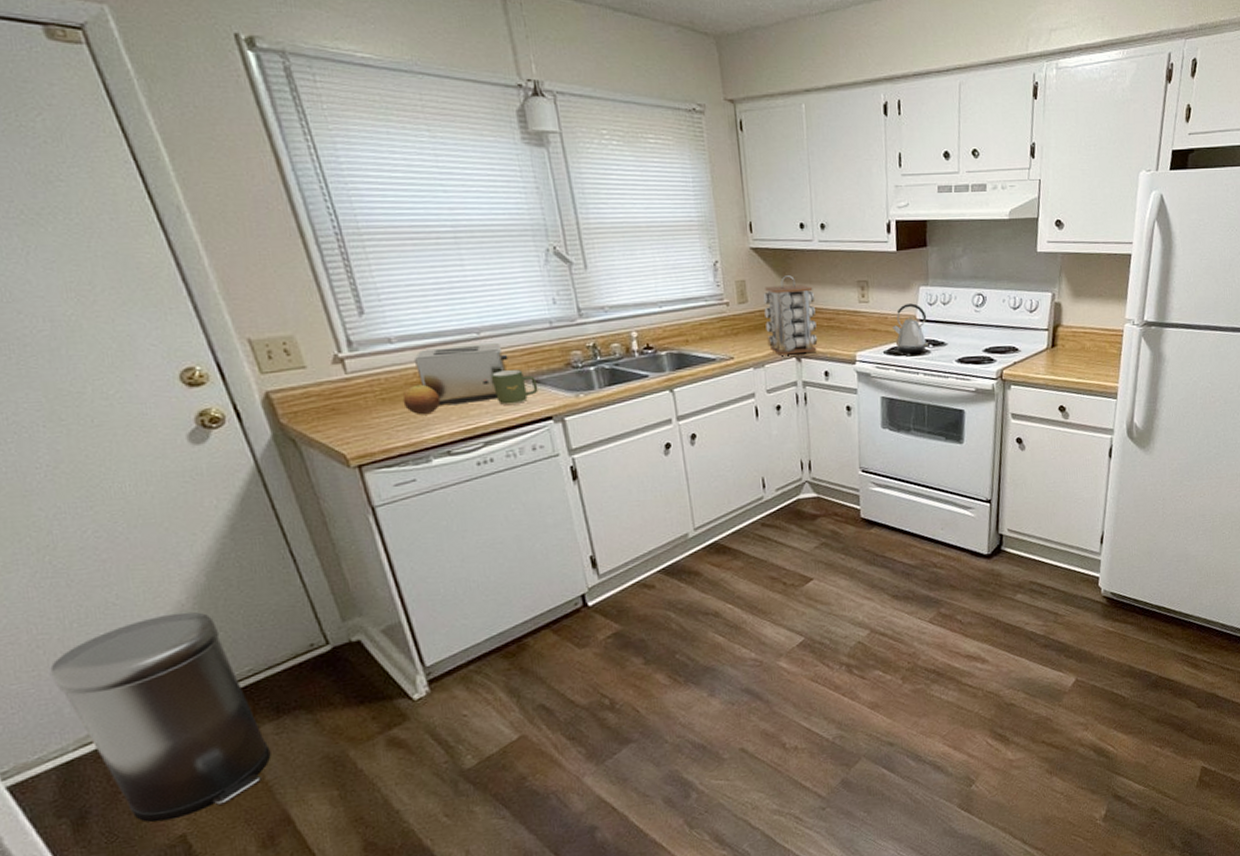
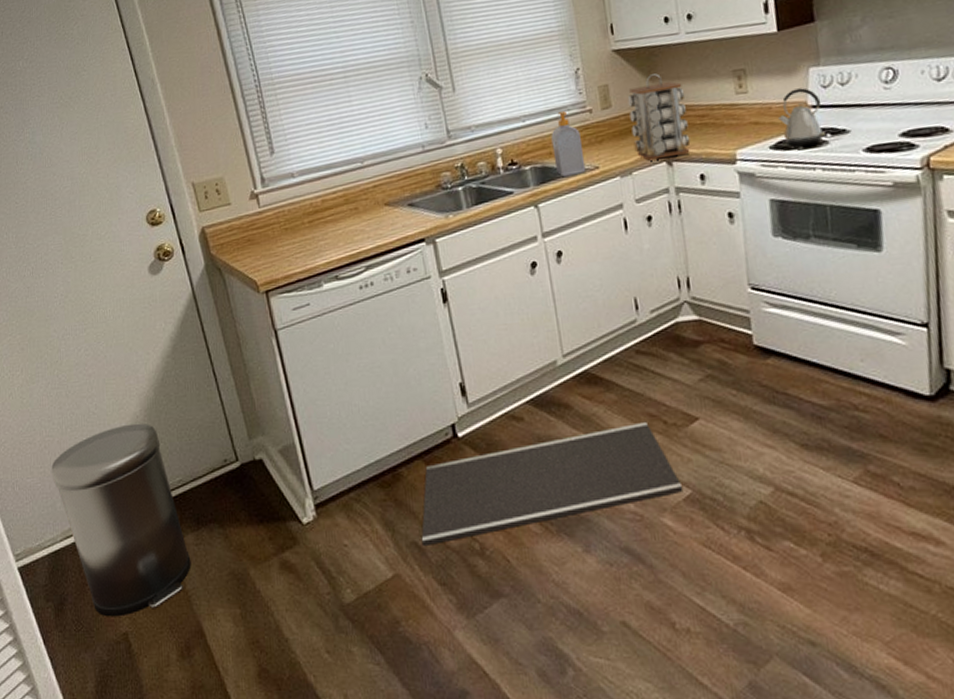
fruit: present [402,384,441,416] -> none [301,213,331,243]
toaster: present [413,343,508,406] -> none [310,170,387,233]
mug: present [490,370,538,406] -> none [372,194,412,230]
door mat: none [549,583,798,707] -> present [421,421,684,545]
soap bottle: none [687,300,722,365] -> present [551,110,586,178]

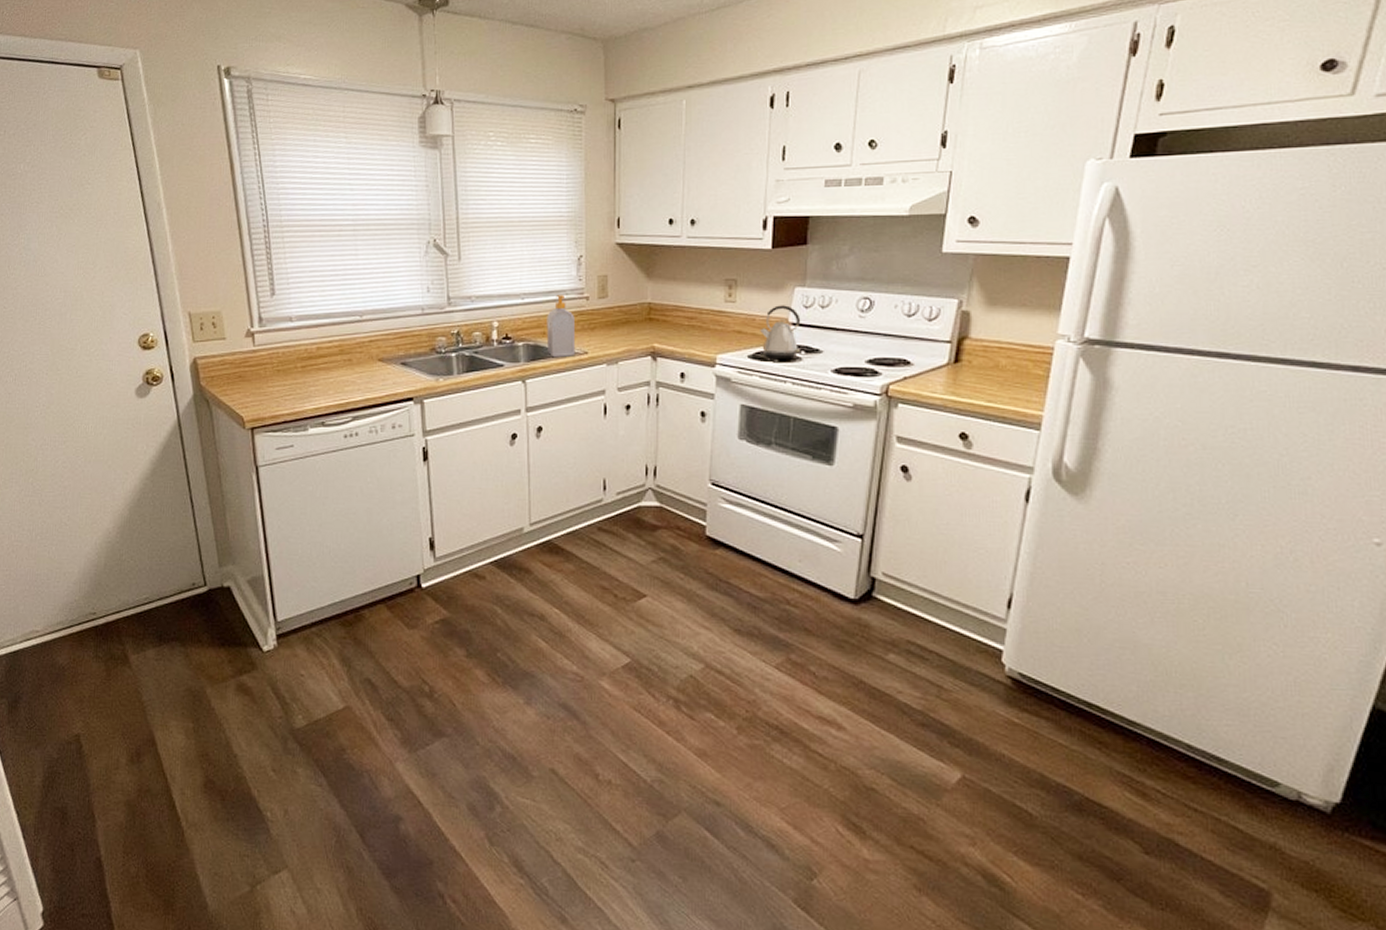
pedal bin: present [51,423,191,617] -> none [17,538,150,719]
door mat: present [421,421,684,545] -> none [375,593,623,683]
spice rack: present [627,73,691,161] -> none [623,271,678,353]

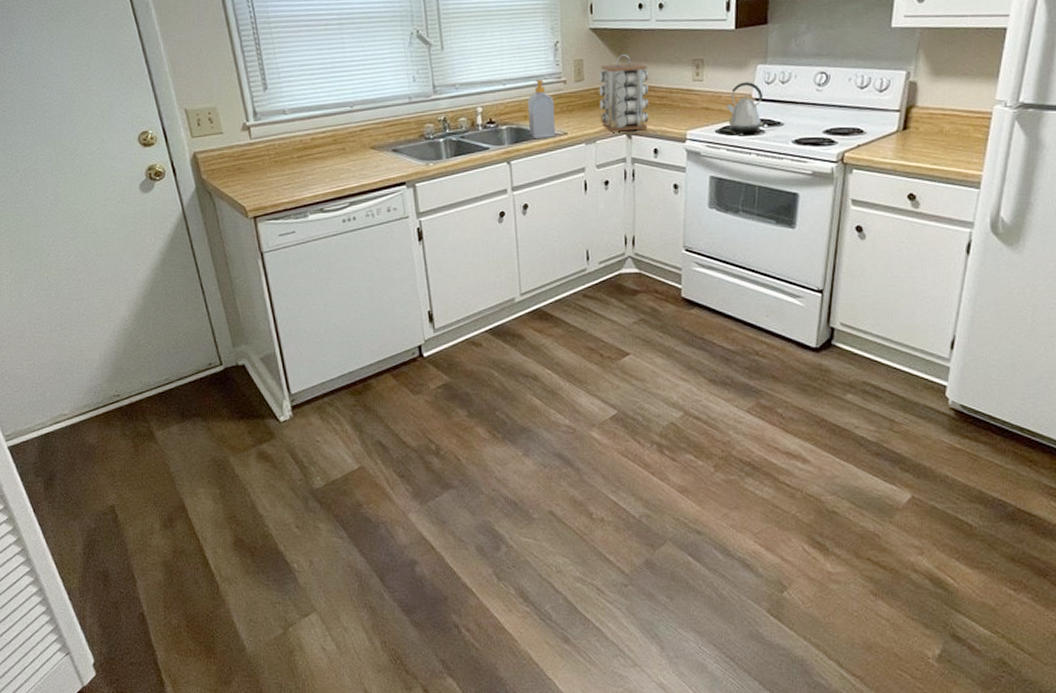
spice rack: none [623,271,678,353] -> present [599,54,649,132]

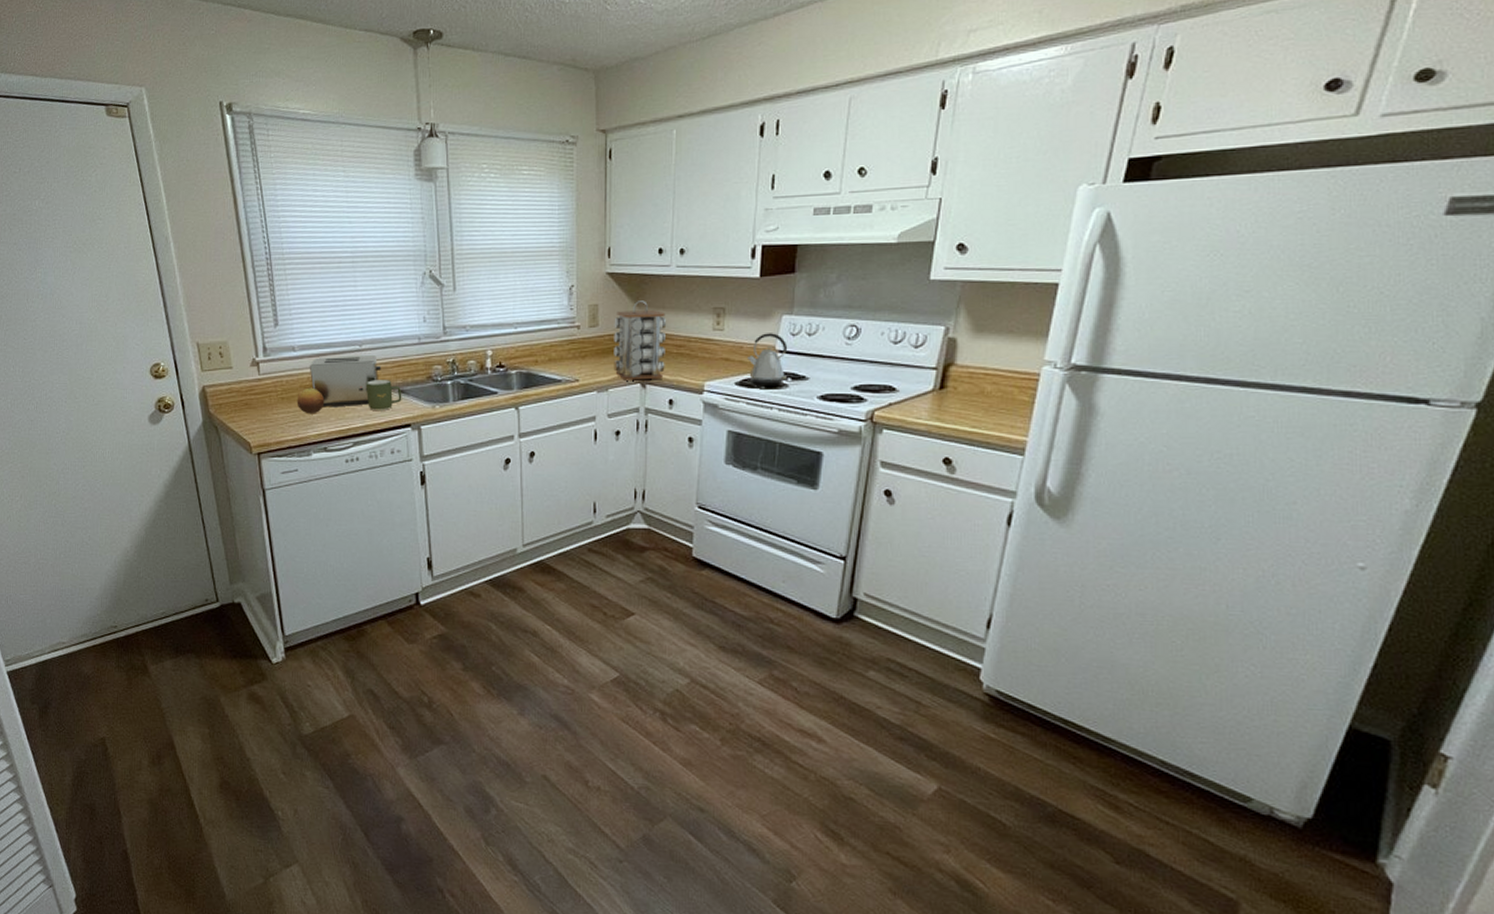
fruit: none [290,150,319,177] -> present [297,387,325,414]
toaster: none [301,116,374,169] -> present [309,355,381,408]
mug: none [358,139,396,171] -> present [365,380,402,412]
soap bottle: present [527,78,556,140] -> none [539,323,567,385]

